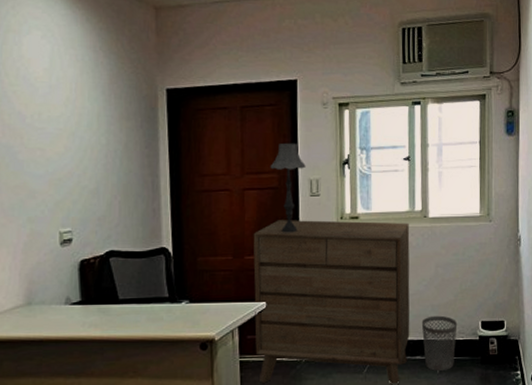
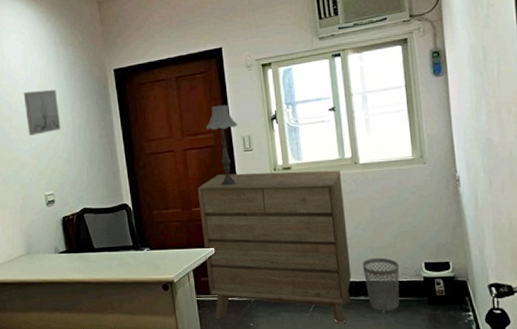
wall art: none [43,103,91,158] -> present [23,89,61,135]

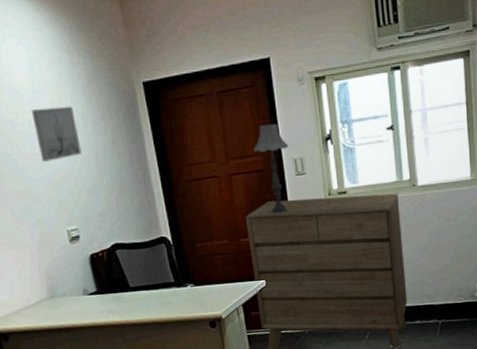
wastebasket: present [362,257,400,311] -> none [418,281,455,334]

